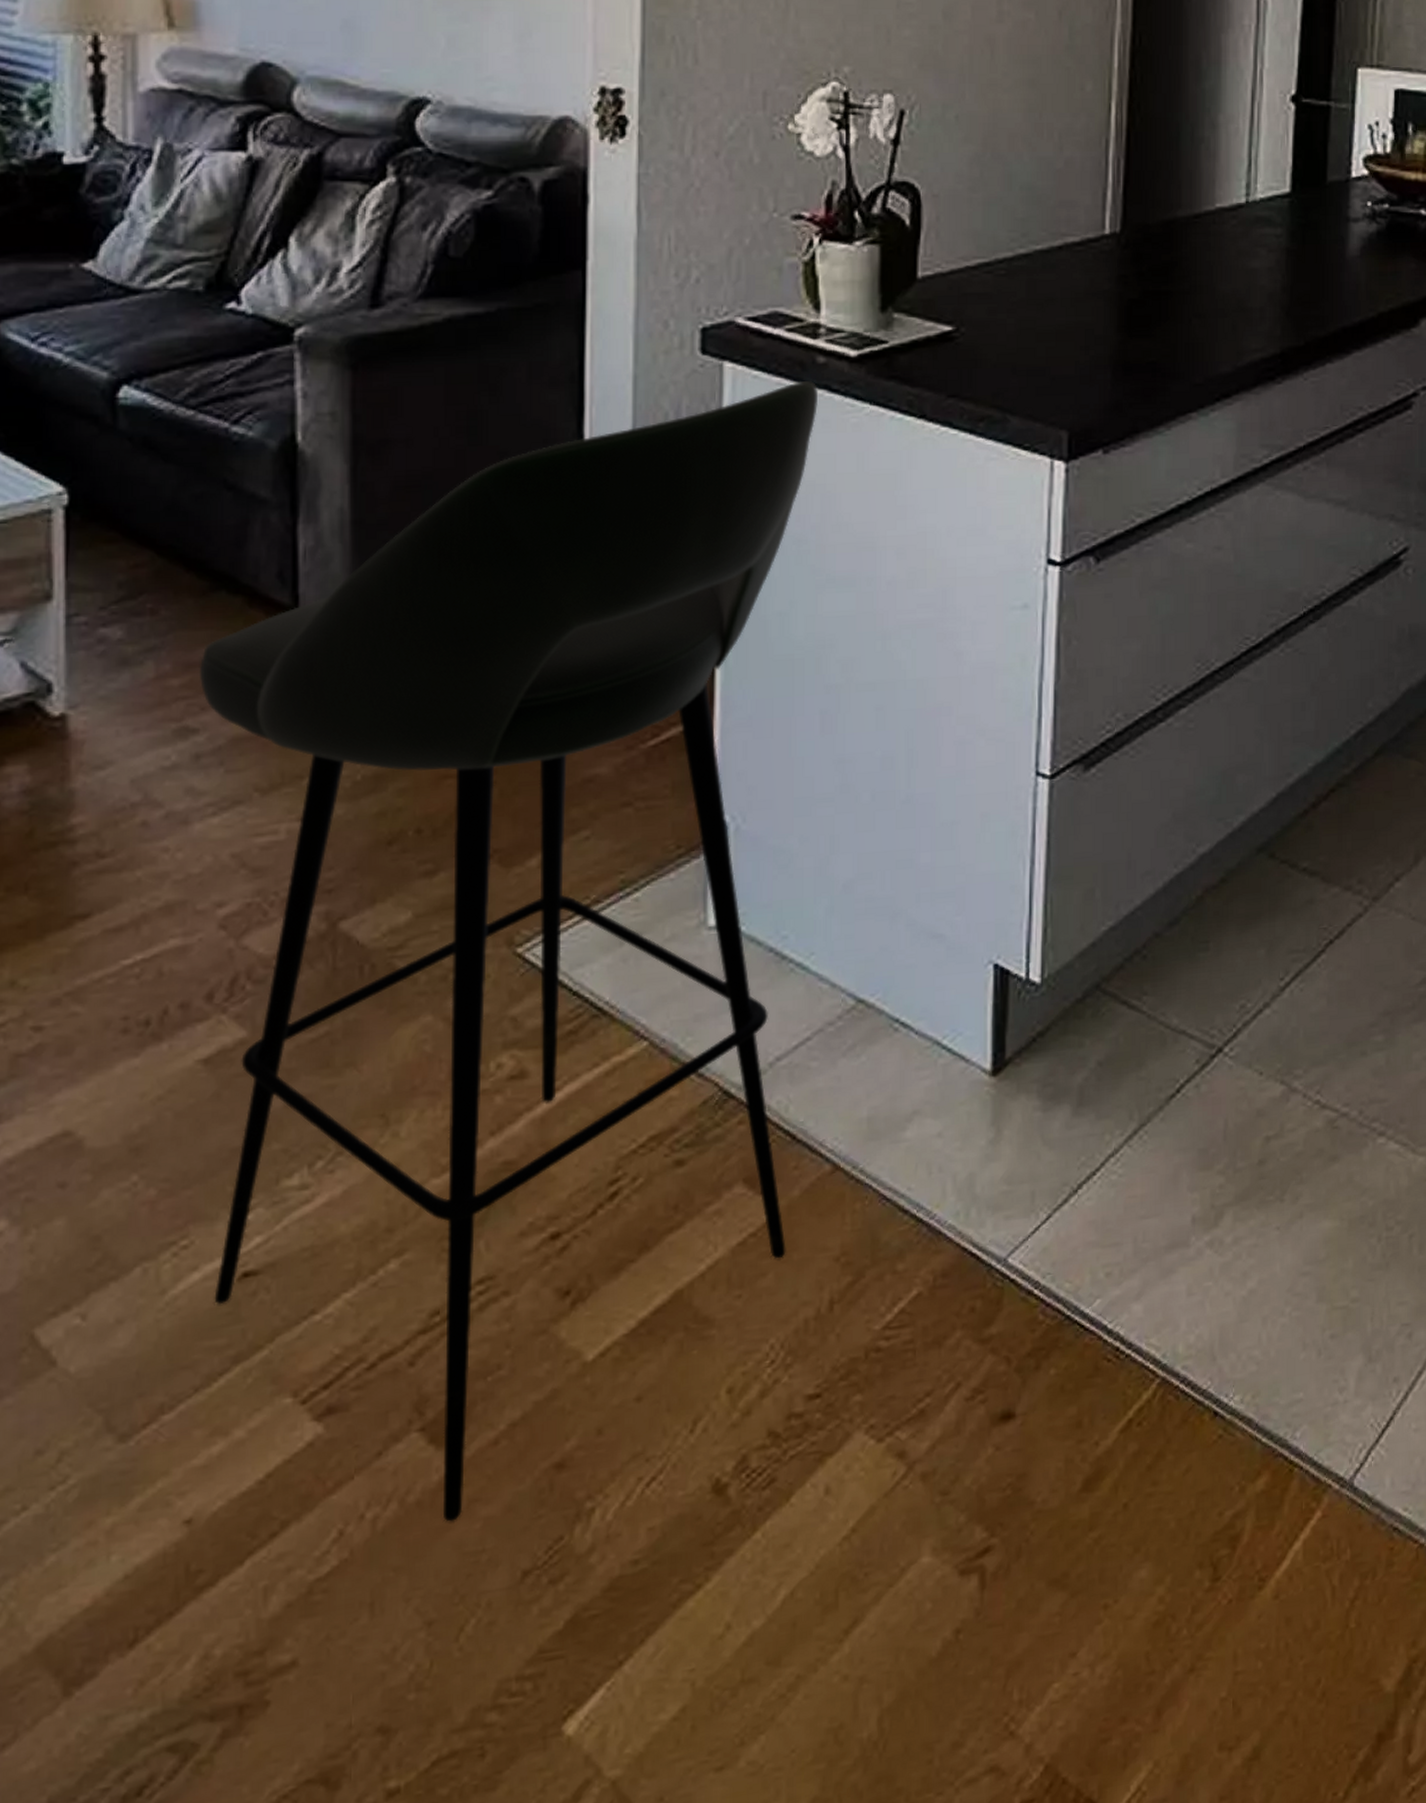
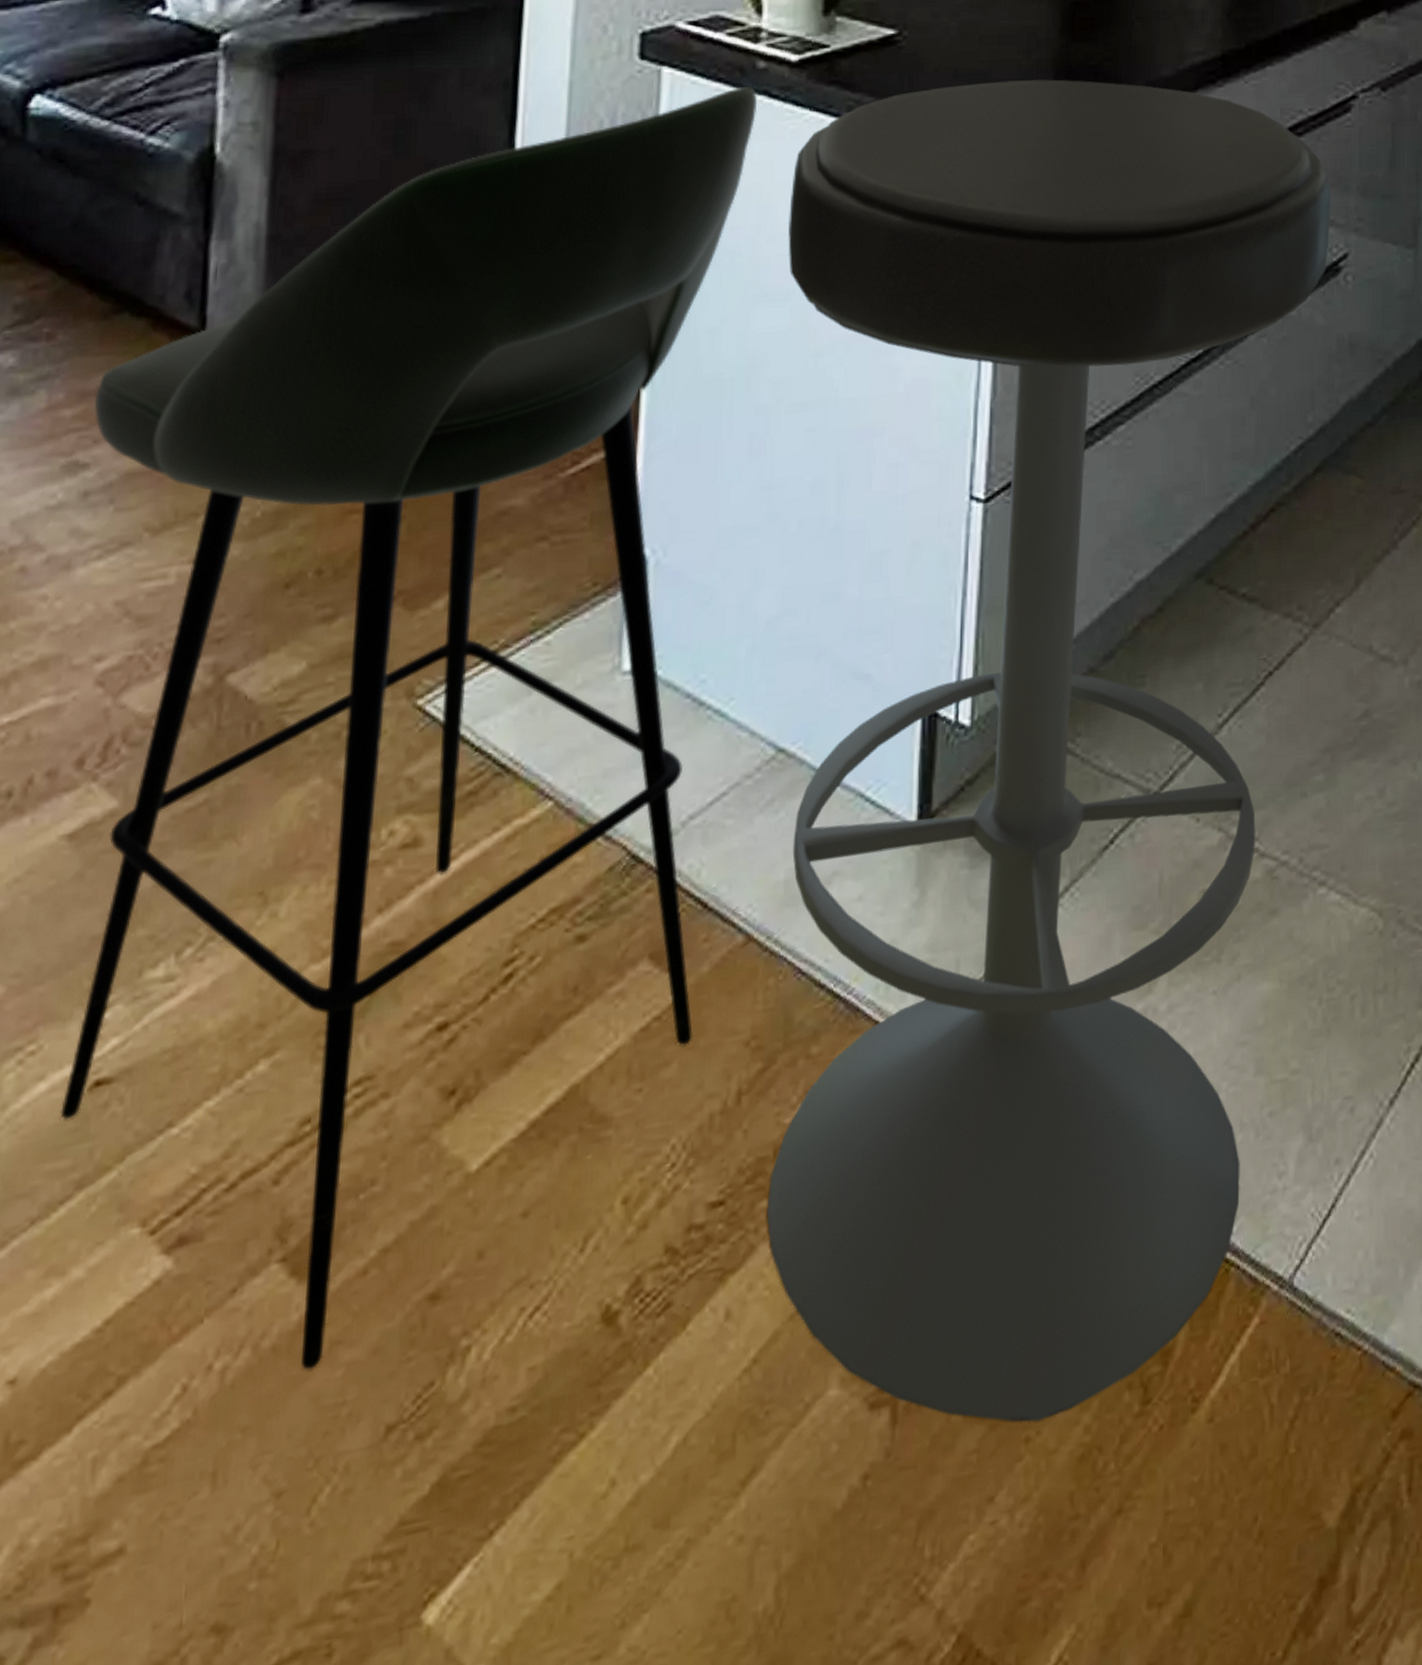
bar stool: none [851,375,1392,1592] -> present [766,79,1332,1423]

